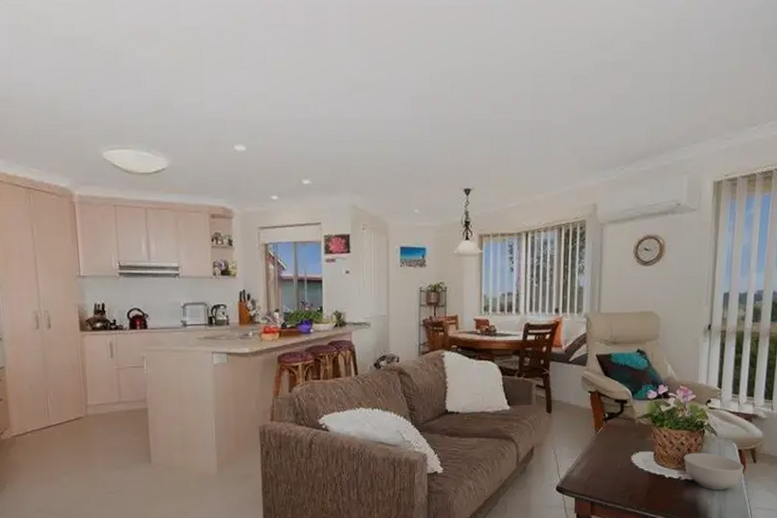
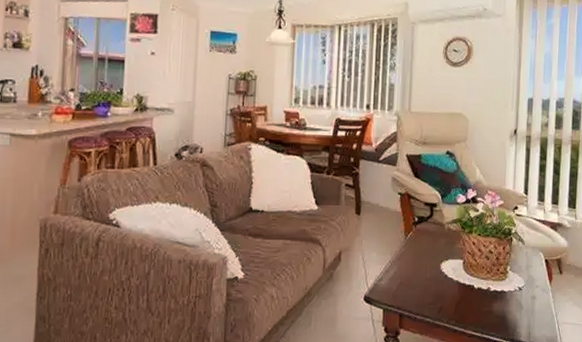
bowl: present [683,452,744,491] -> none [492,262,551,303]

